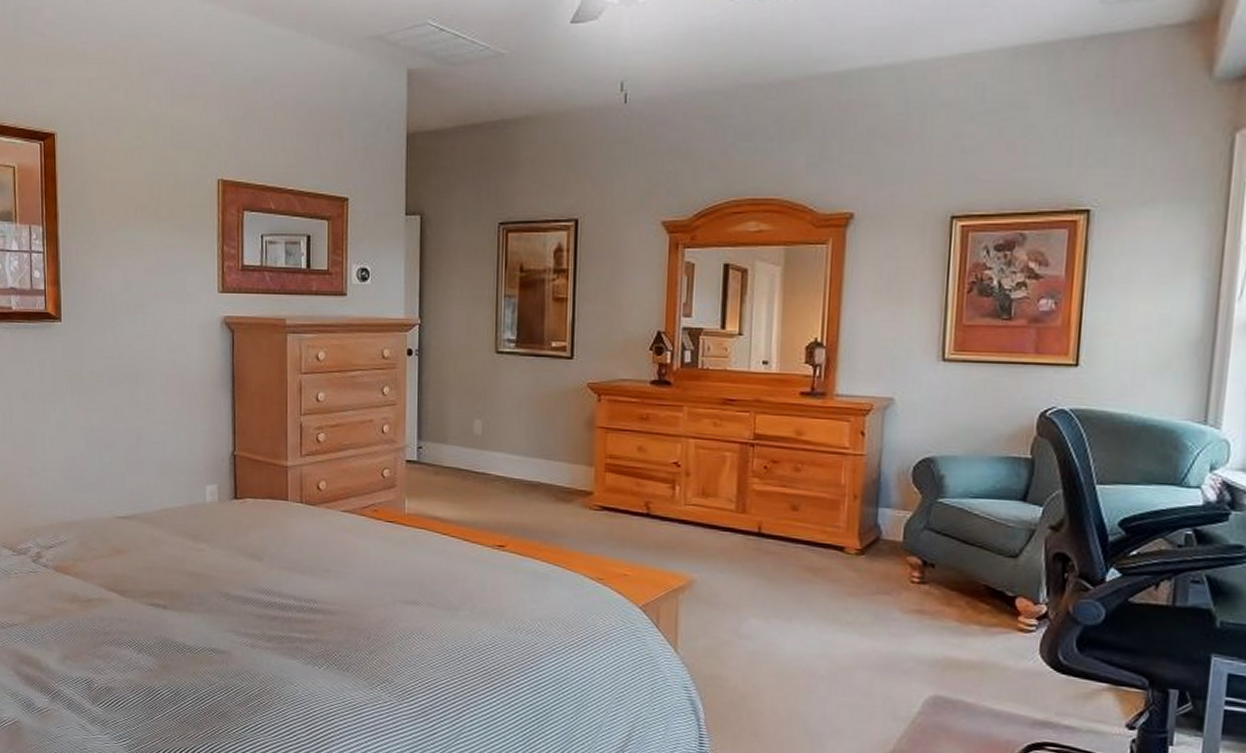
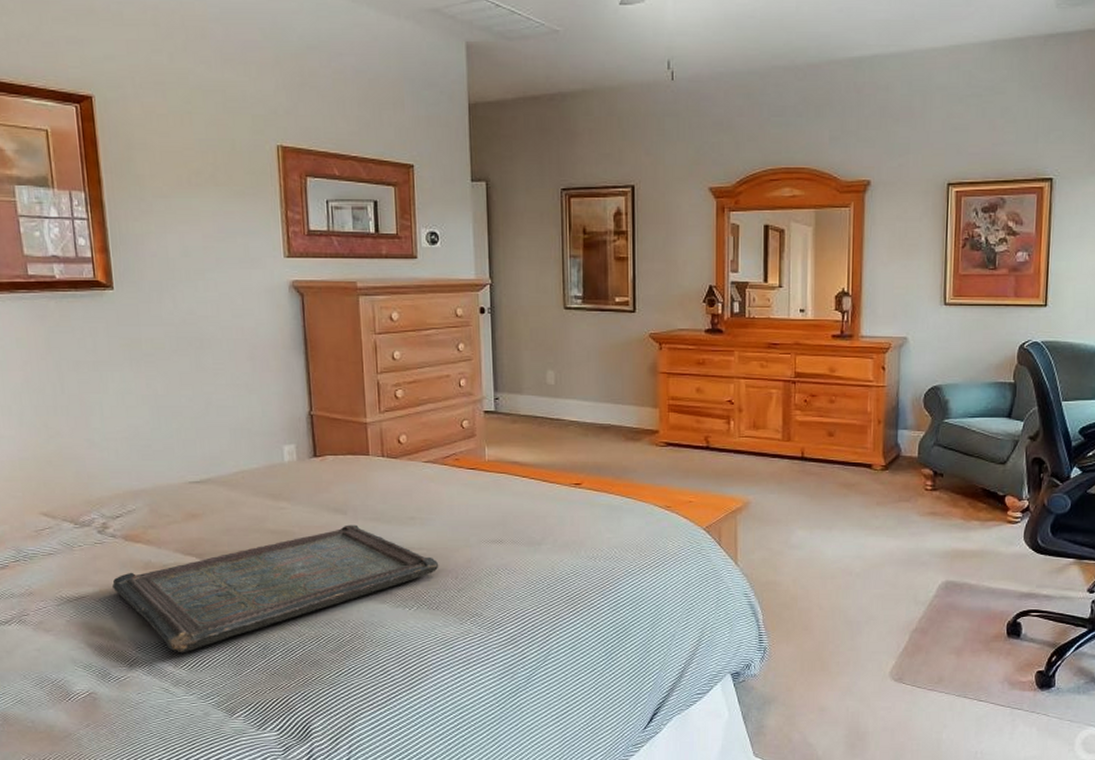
serving tray: none [42,572,352,691] -> present [112,524,439,653]

